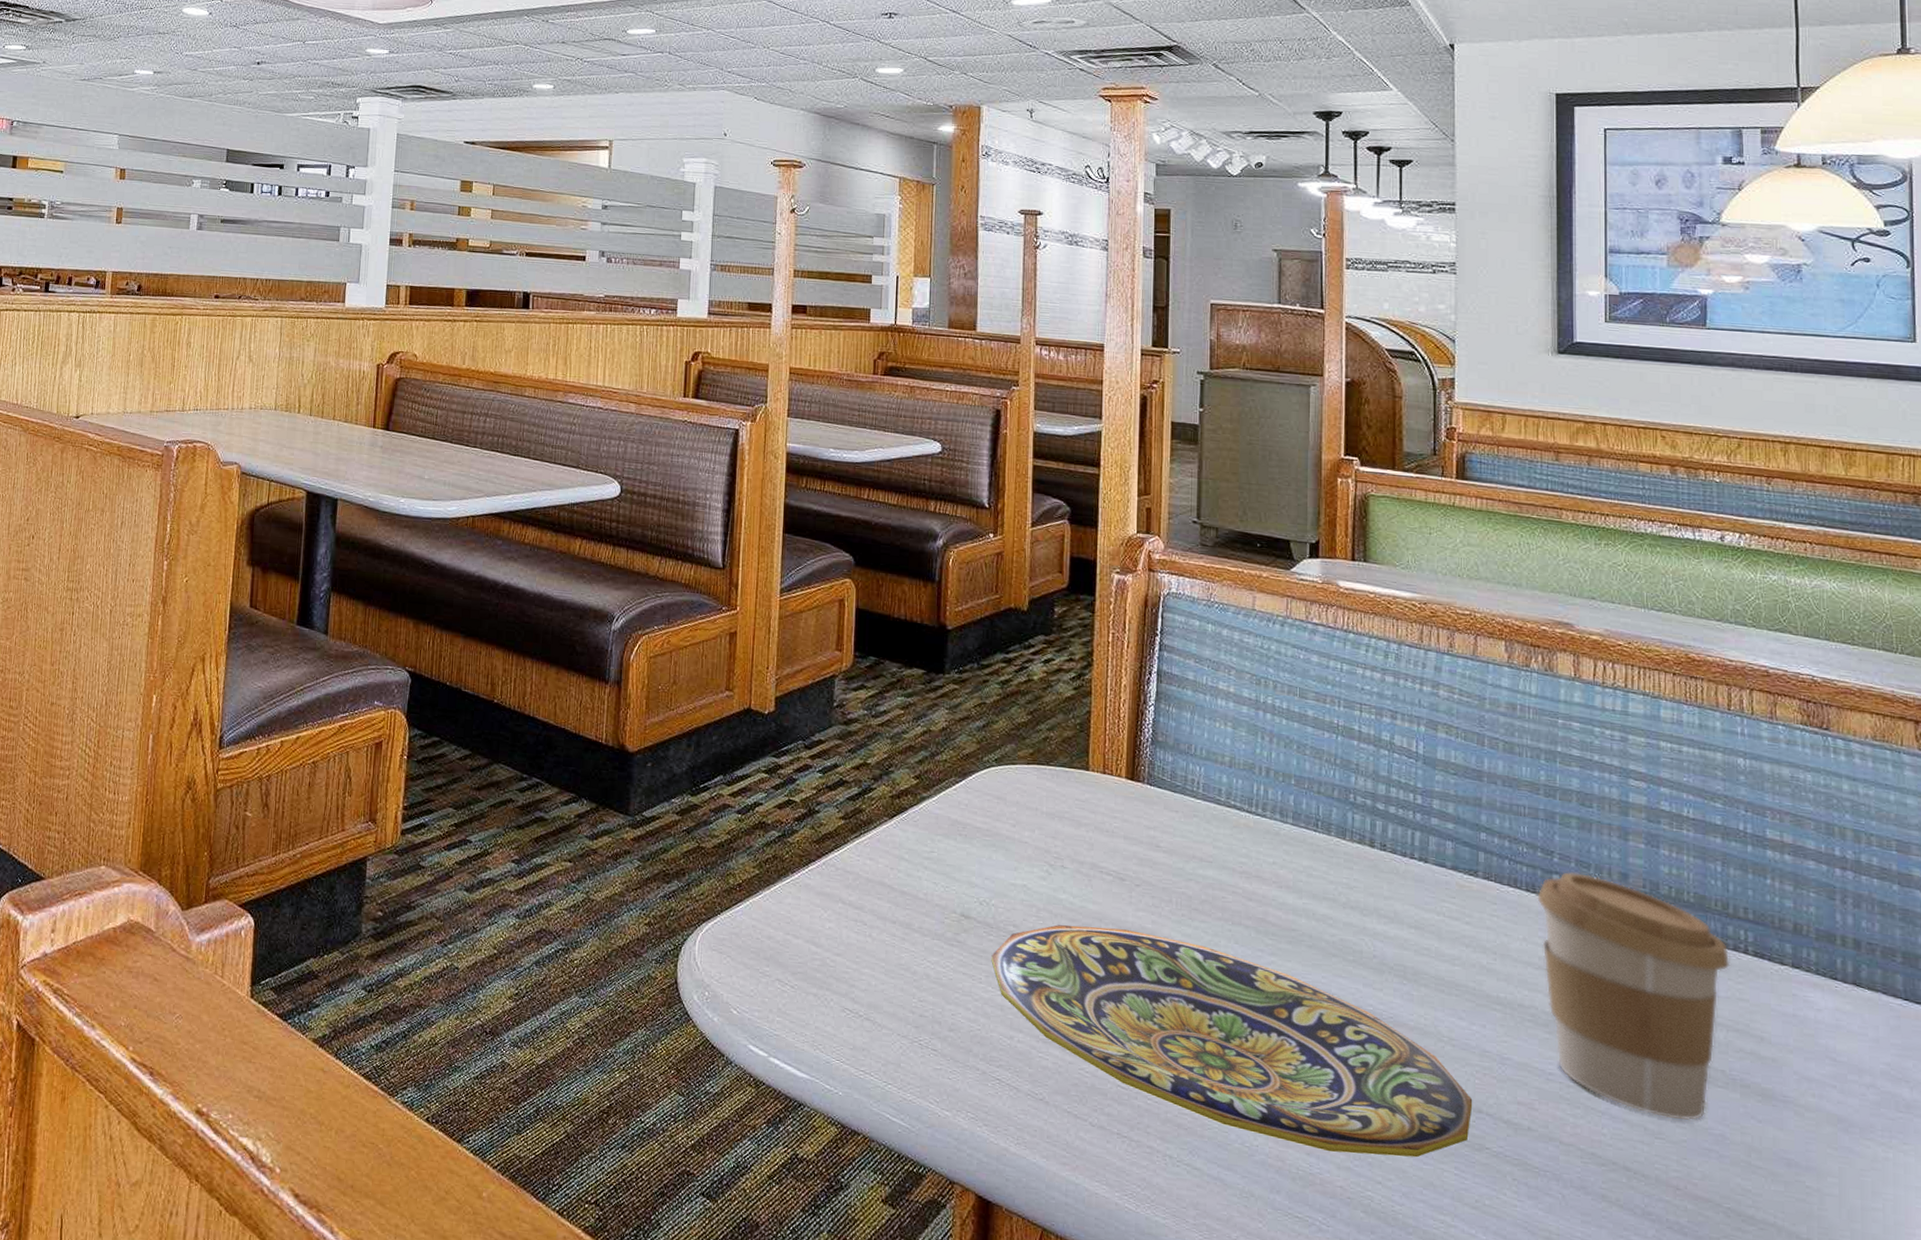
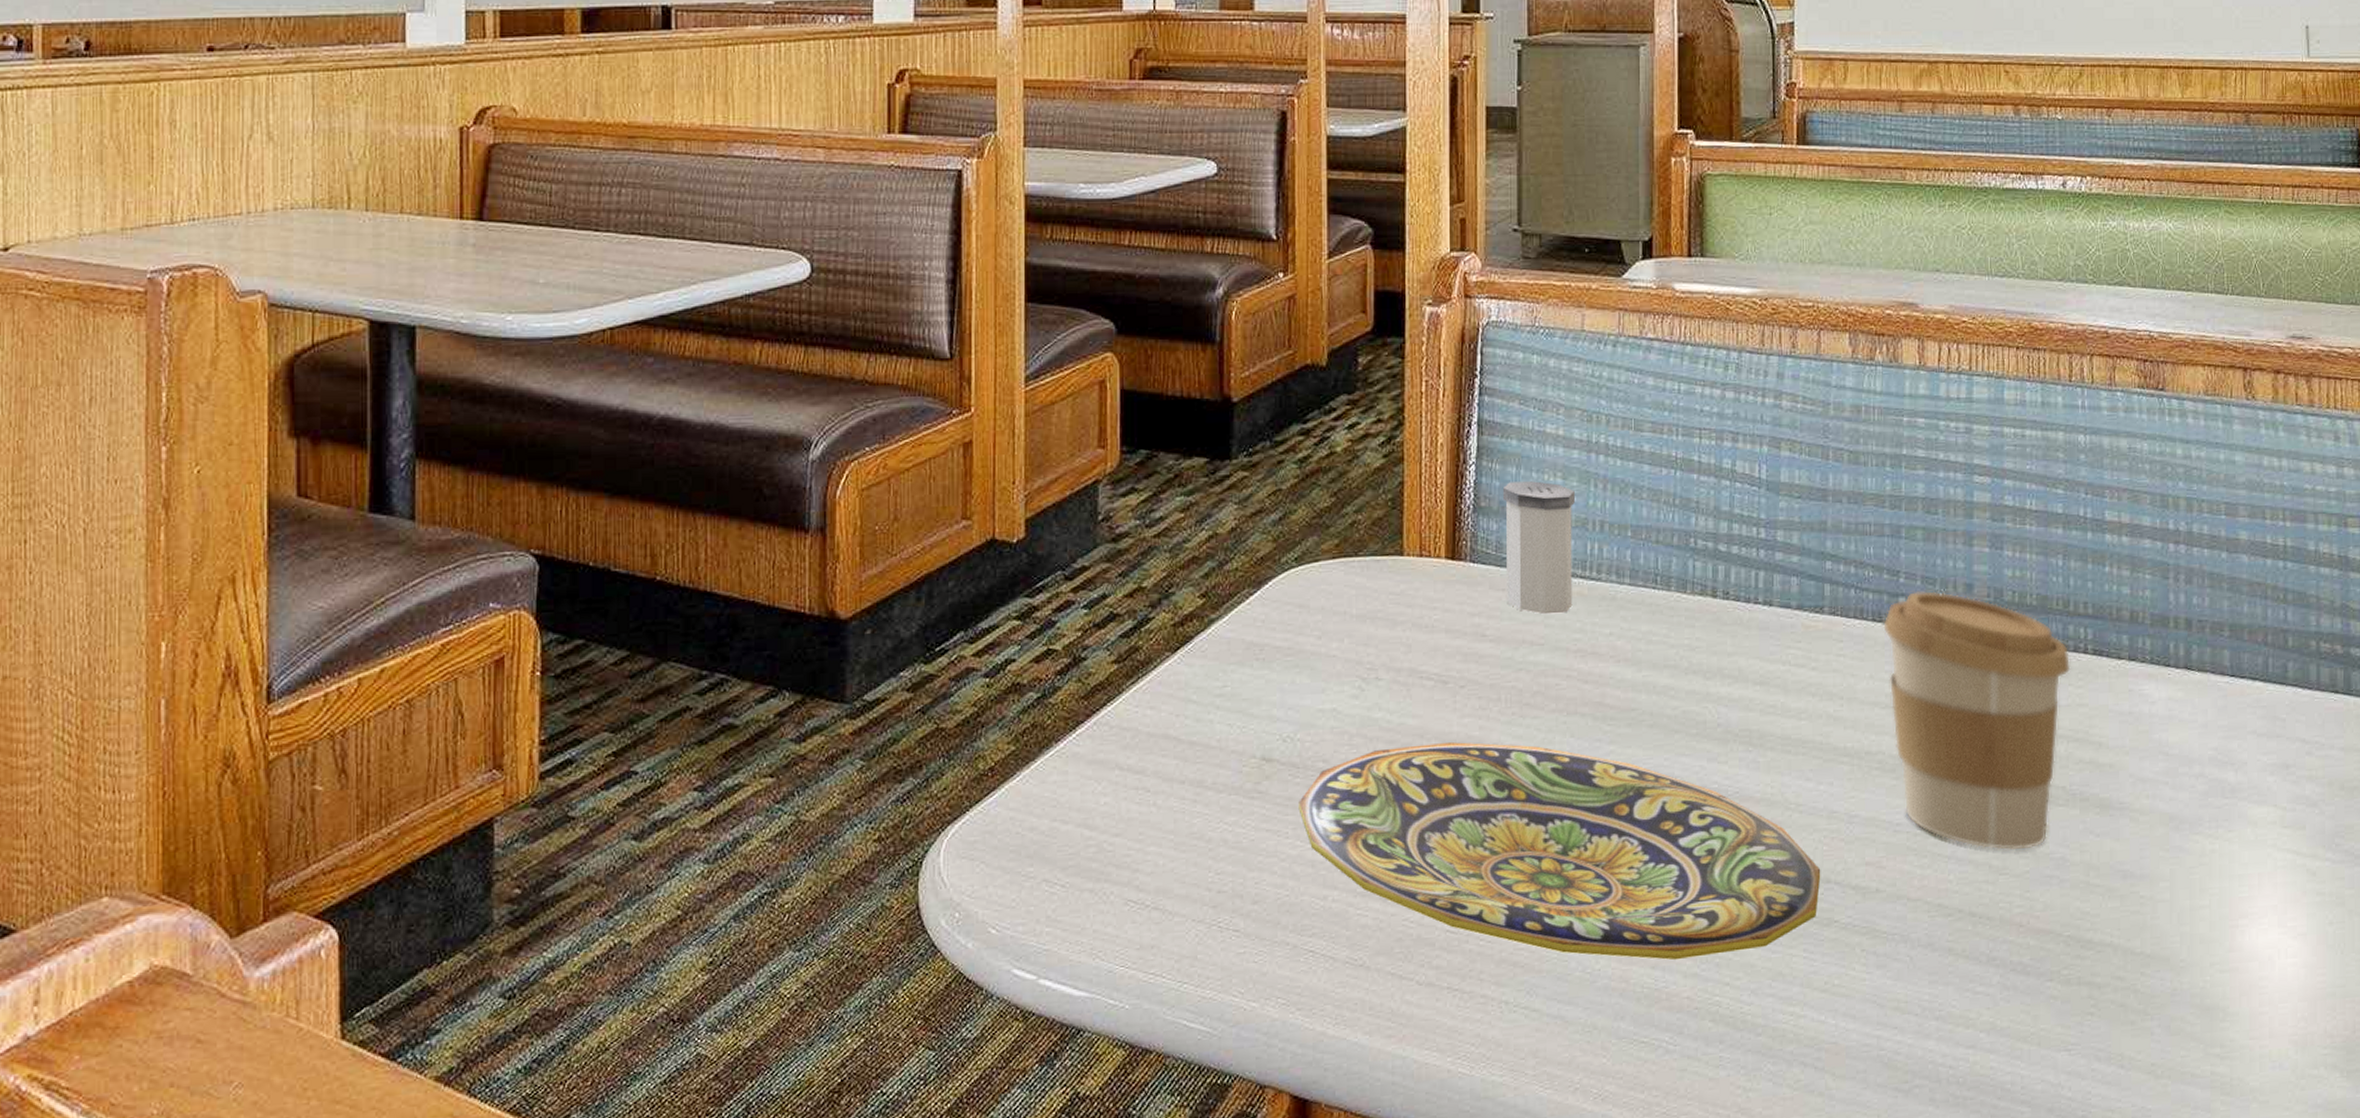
salt shaker: none [1178,724,1243,840] -> present [1502,481,1575,615]

